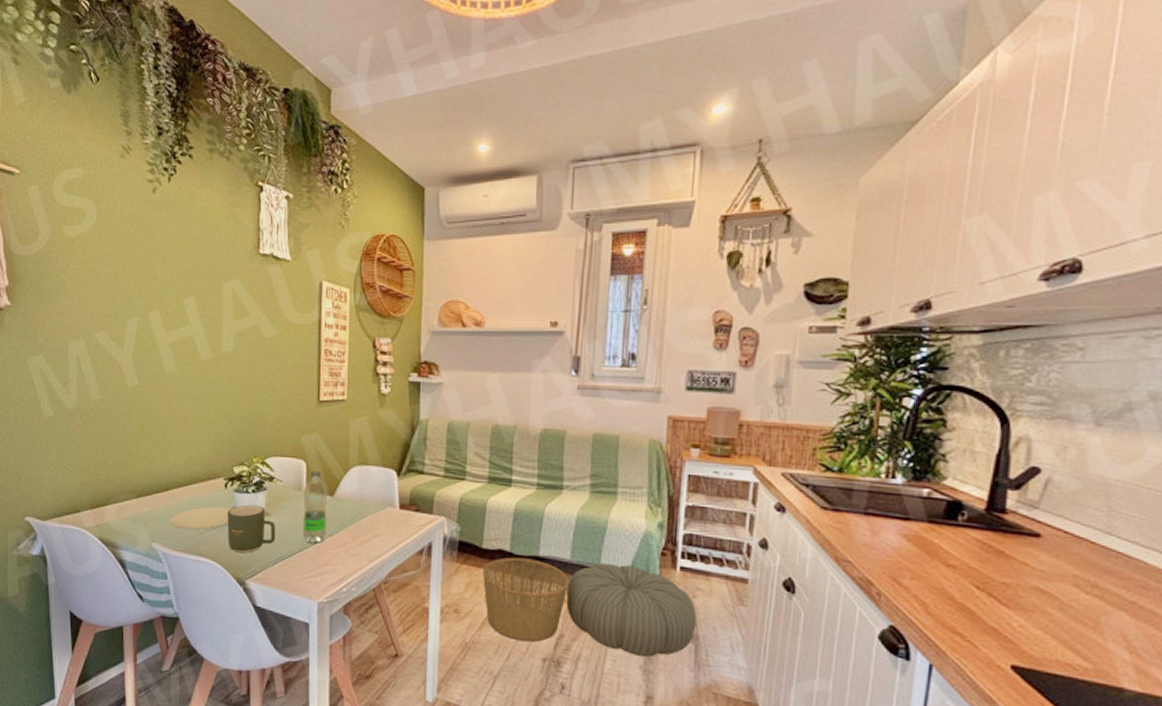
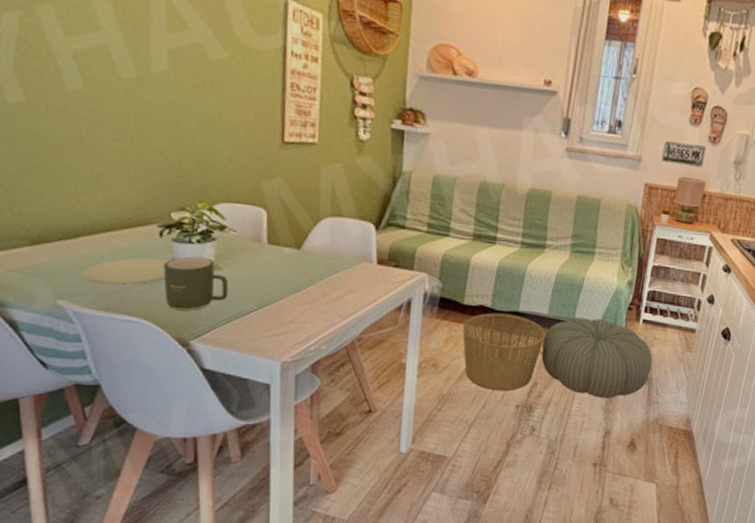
bottle: present [302,470,327,543] -> none [262,220,293,300]

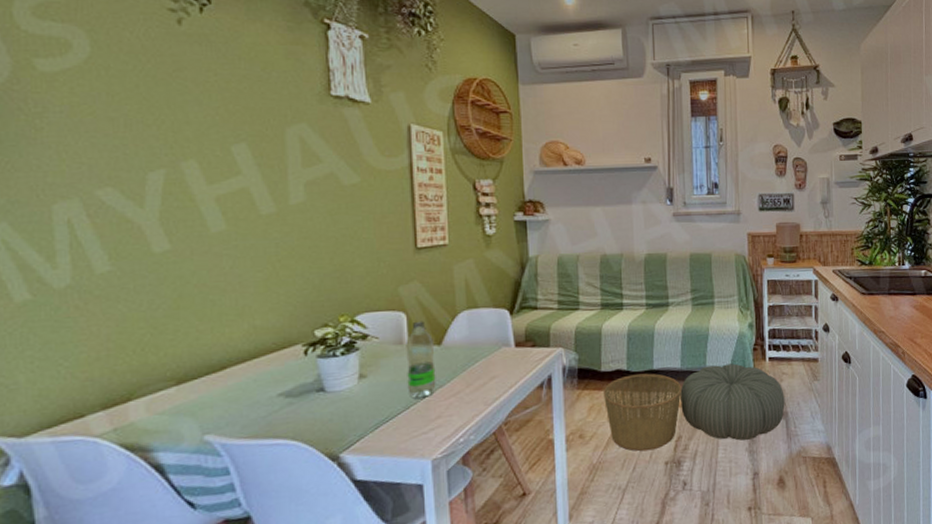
plate: present [83,257,169,285] -> none [230,376,315,412]
mug: present [163,256,229,311] -> none [310,368,375,426]
bottle: none [262,220,293,300] -> present [406,321,436,399]

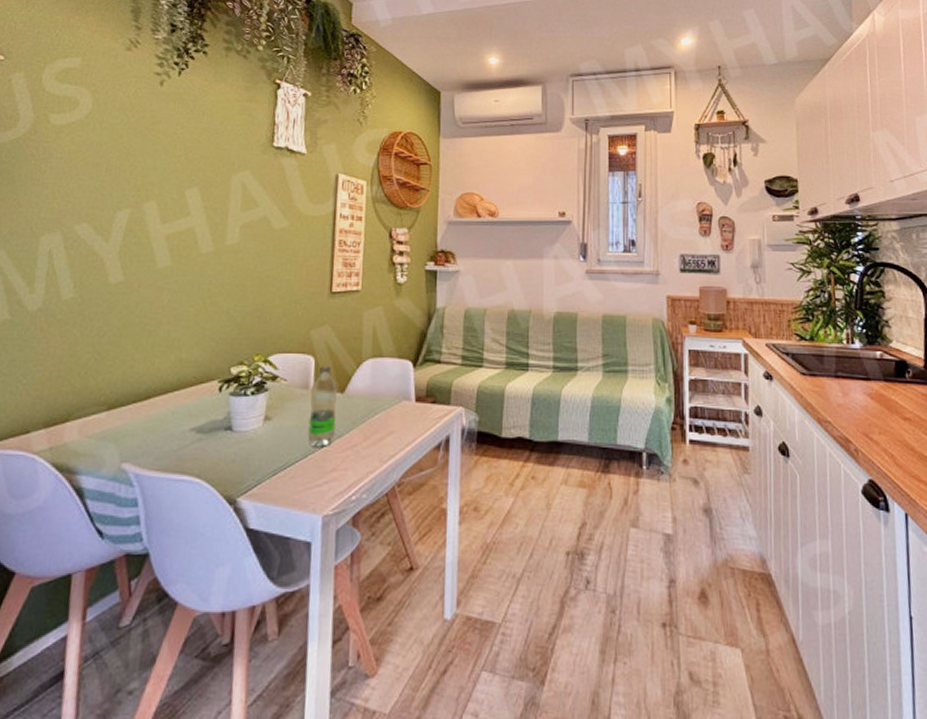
basket: present [603,373,682,452] -> none [502,444,588,536]
pouf: present [680,363,785,441] -> none [587,443,708,537]

